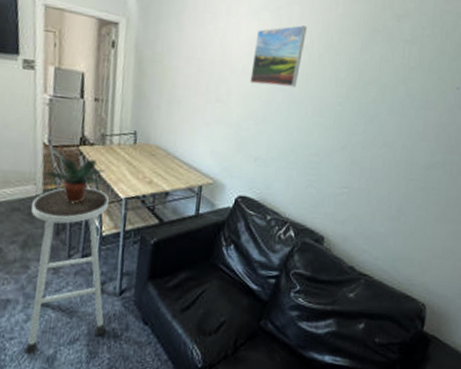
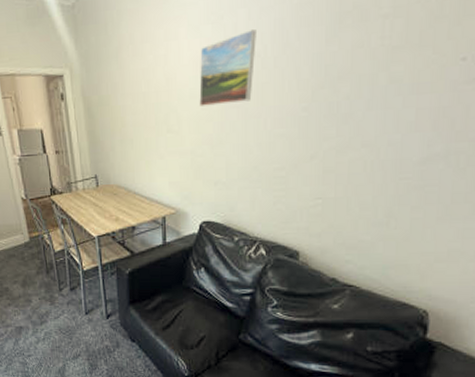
stool: present [24,187,110,355] -> none [22,231,100,368]
potted plant: present [42,158,104,204] -> none [26,205,76,246]

